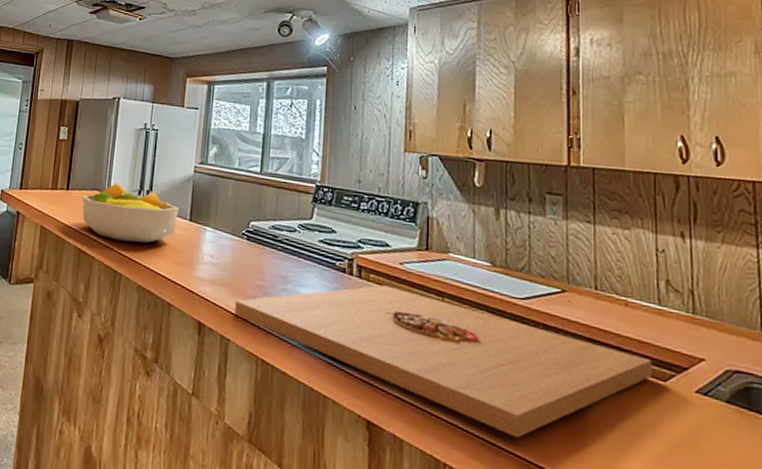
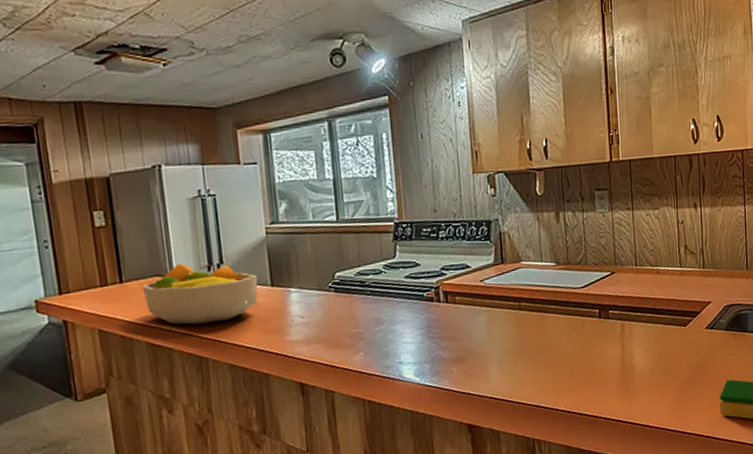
platter: present [235,285,652,439] -> none [334,303,677,402]

